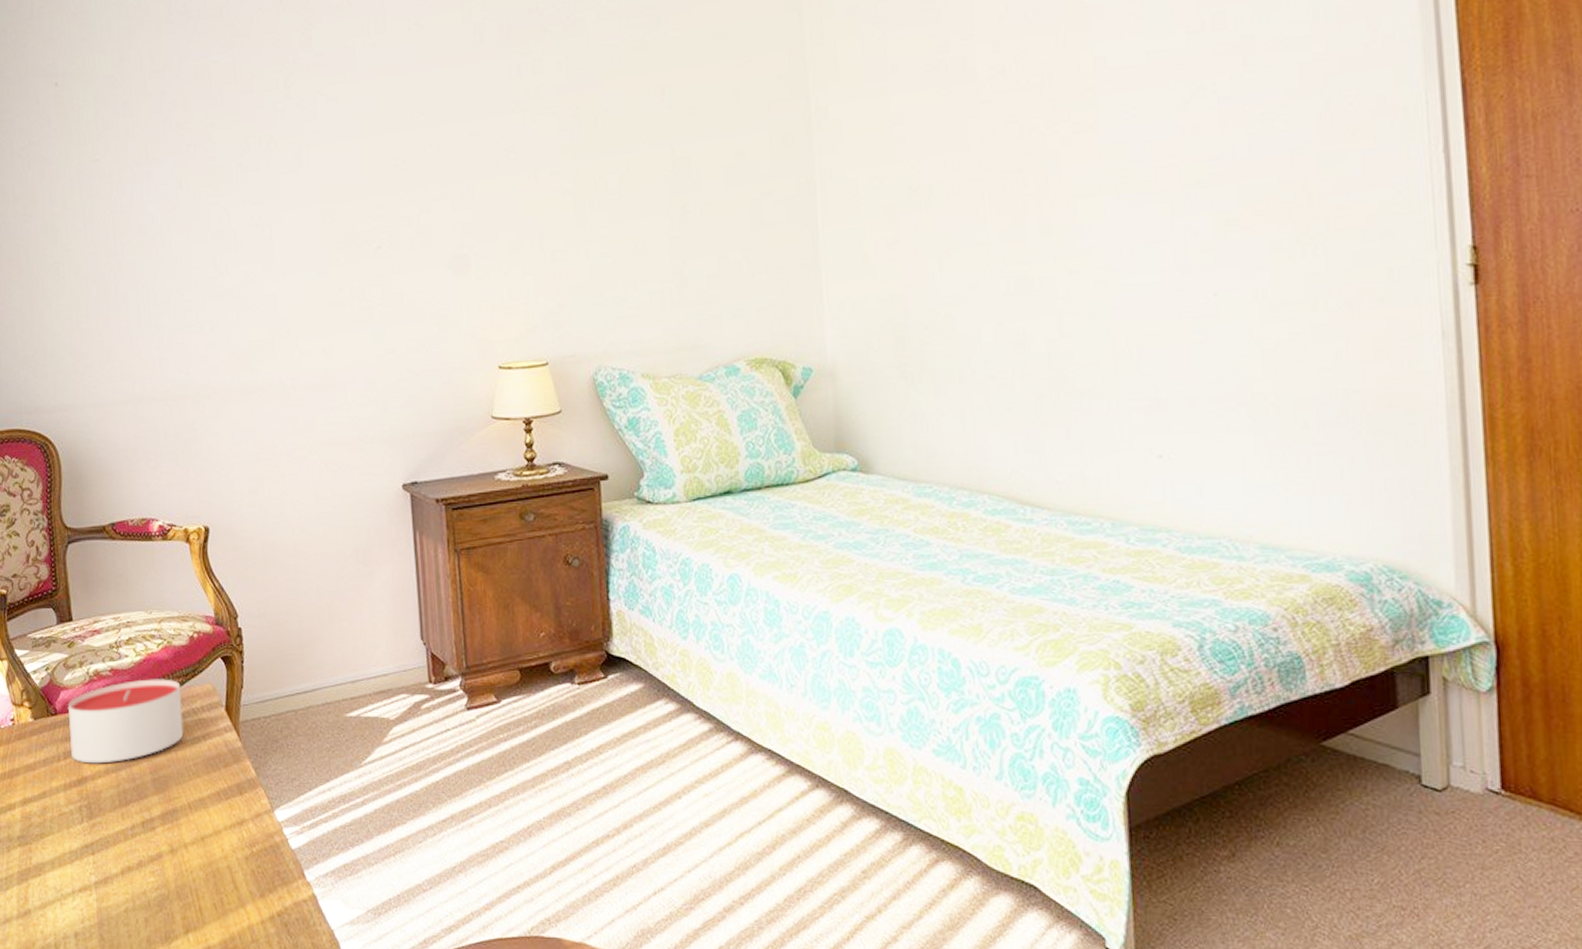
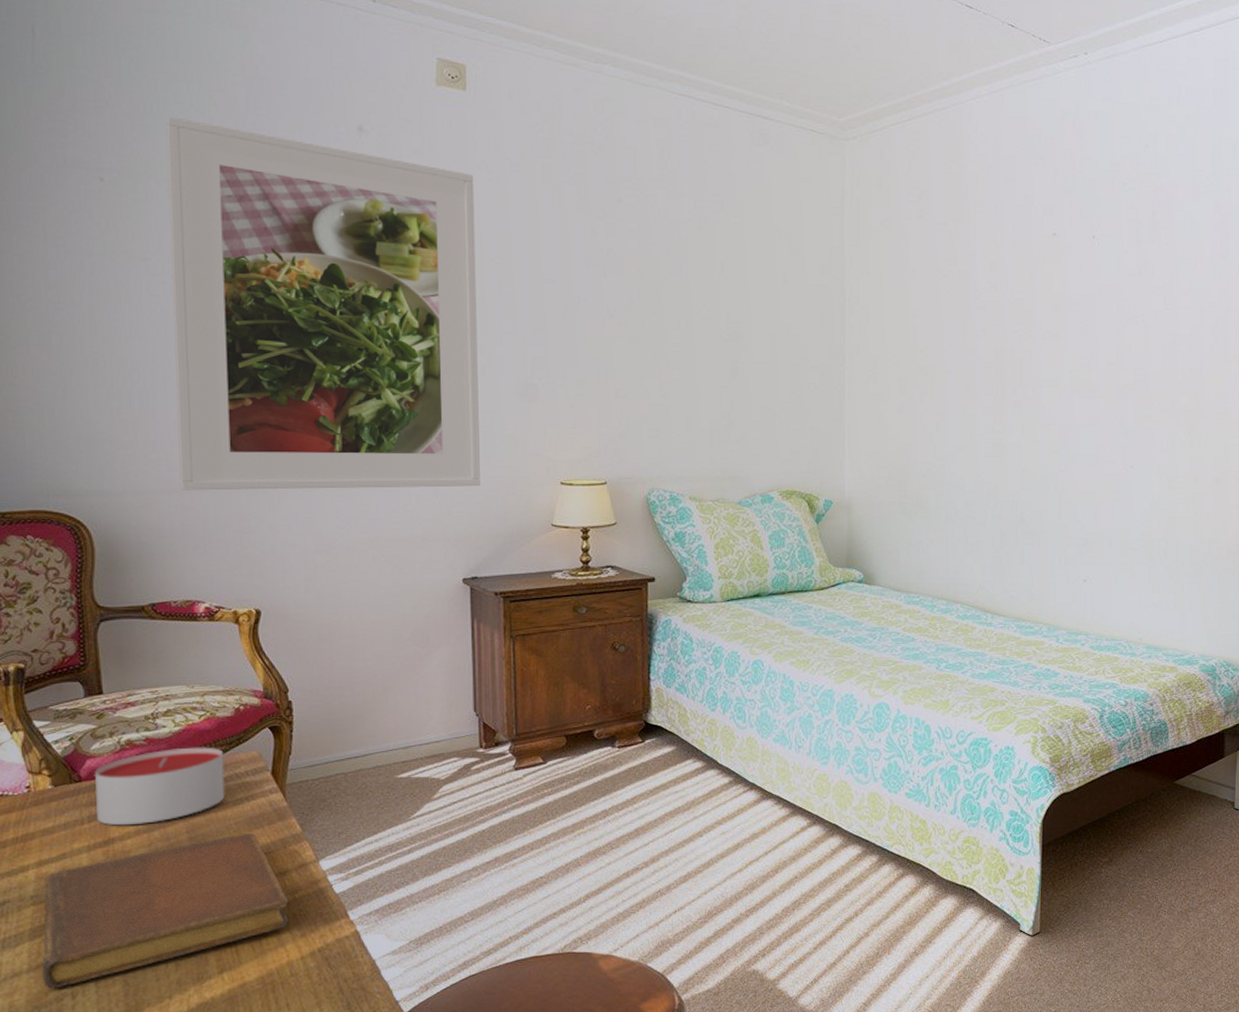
notebook: none [28,776,249,939] -> present [41,833,289,989]
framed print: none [108,10,415,400] -> present [166,117,480,491]

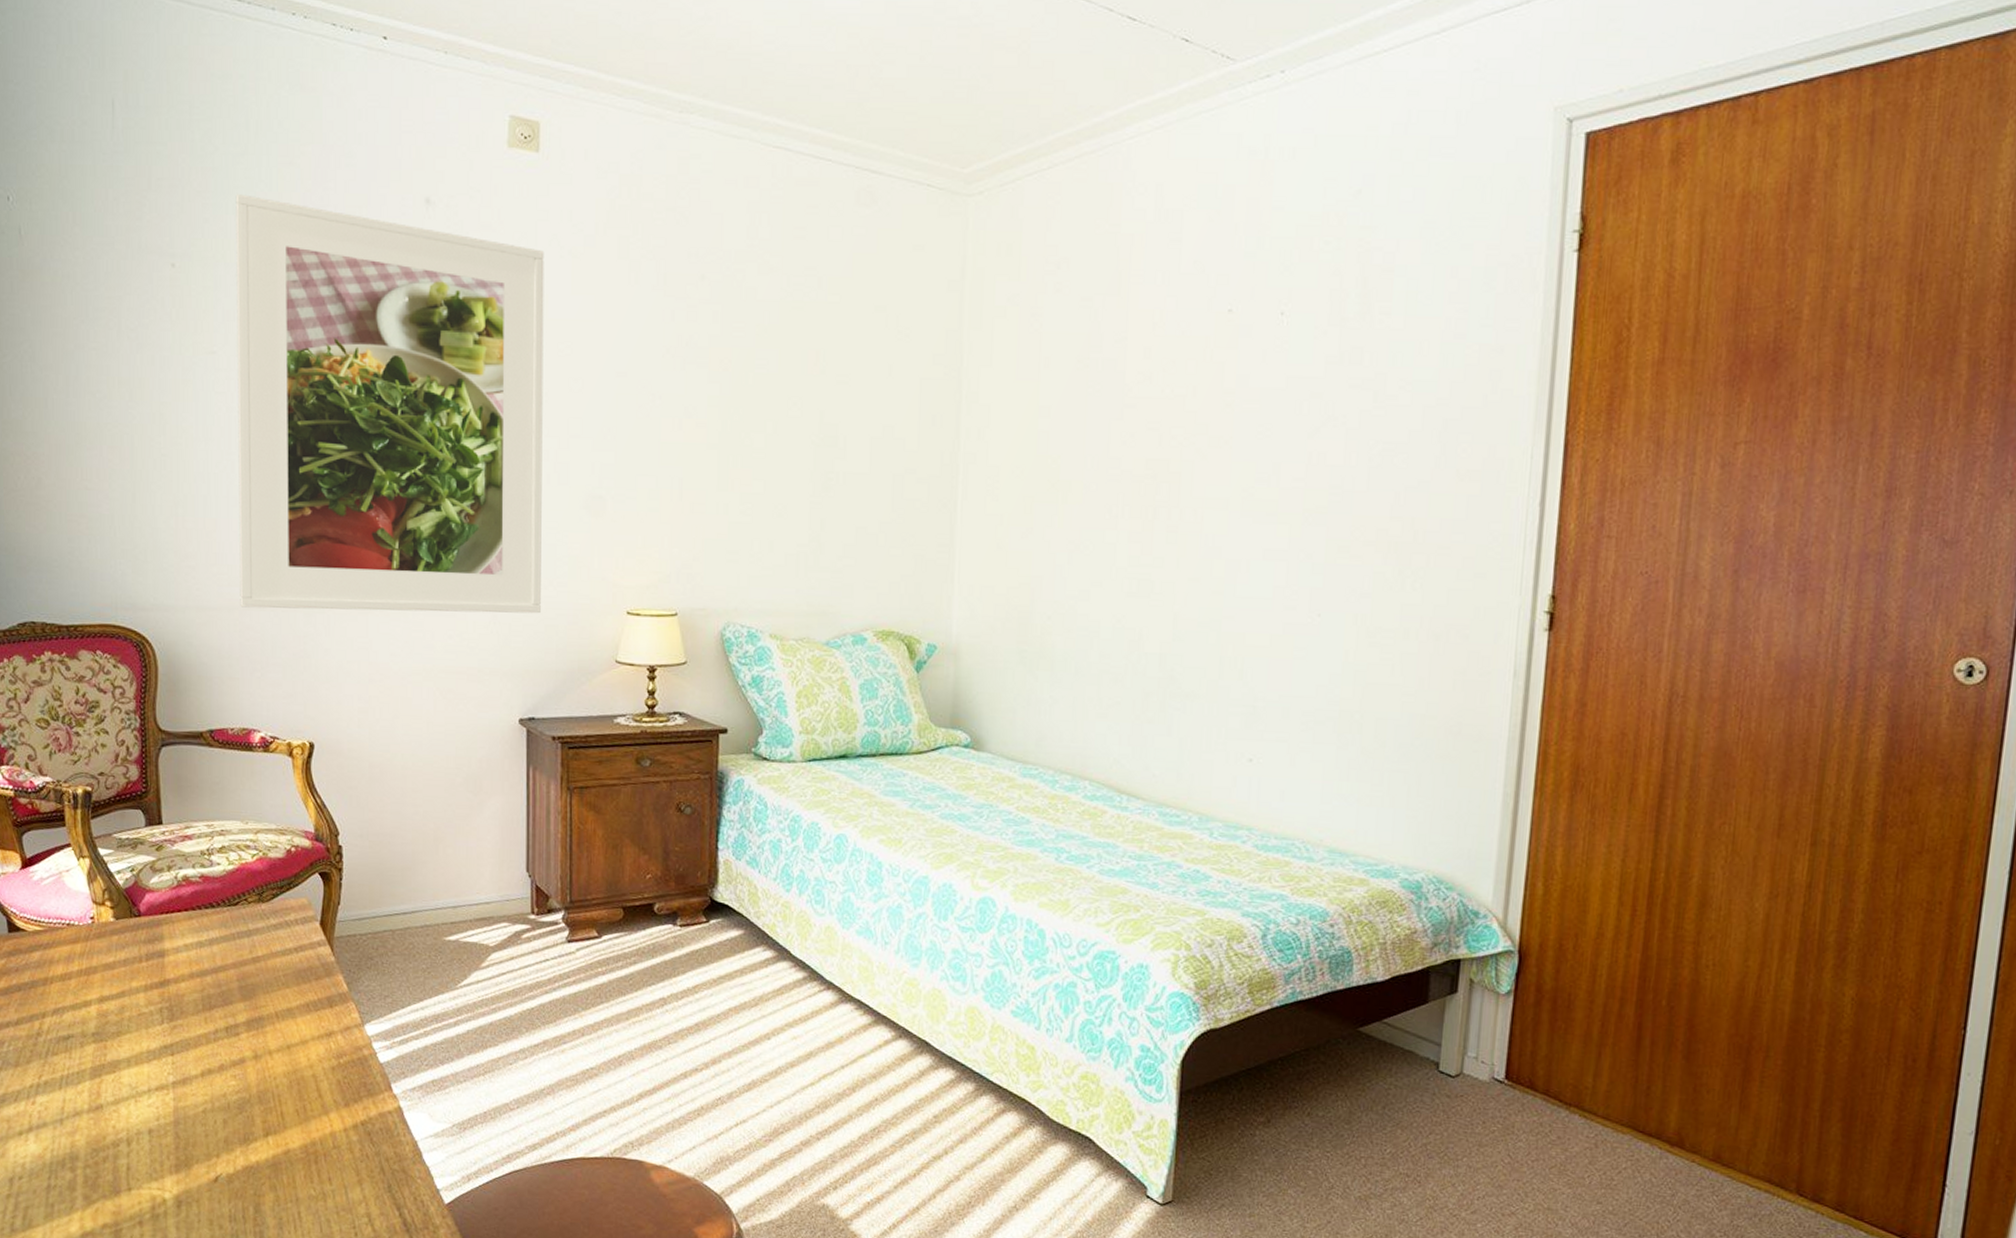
notebook: present [41,833,289,989] -> none [100,987,334,1133]
candle: present [94,747,225,826] -> none [152,888,275,968]

